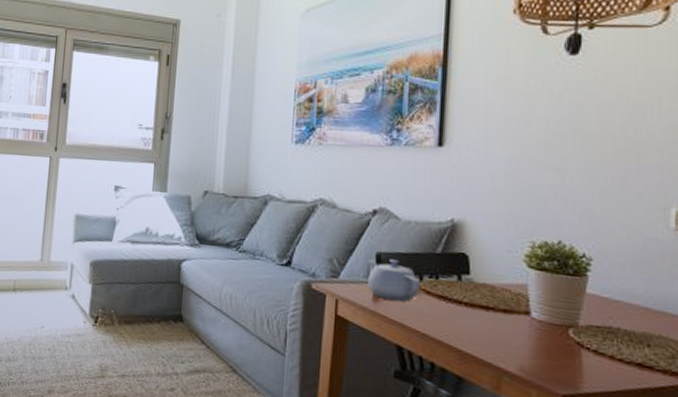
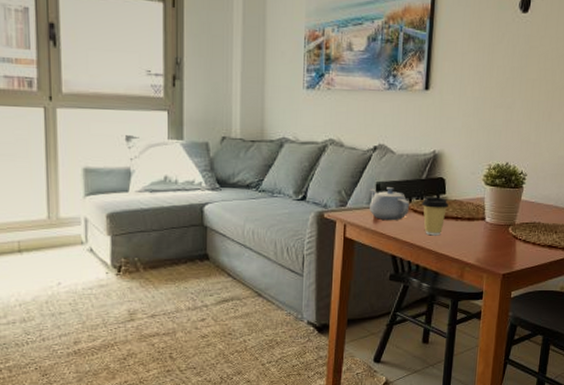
coffee cup: none [437,275,474,328] -> present [422,196,448,236]

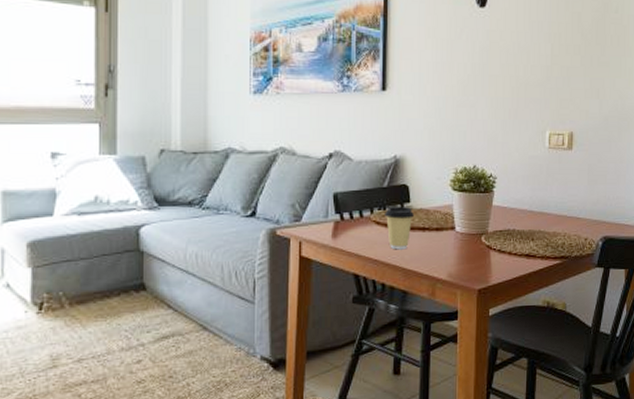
teapot: present [369,187,409,220] -> none [326,198,370,234]

